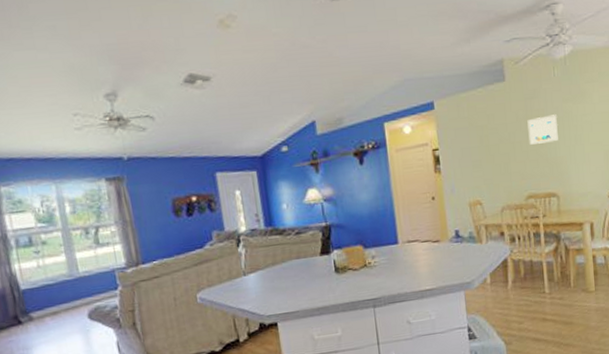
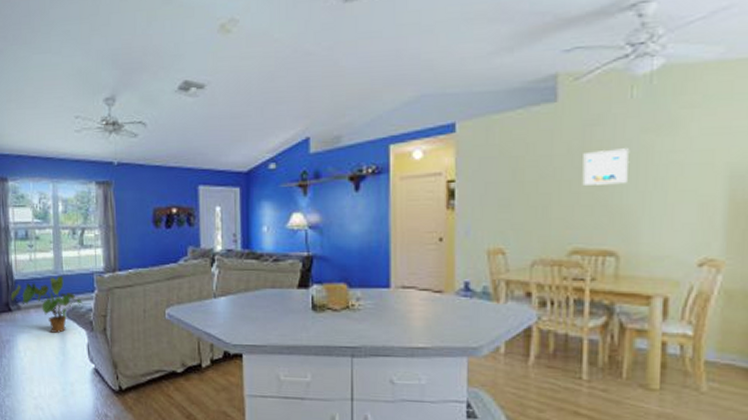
house plant: none [19,278,106,338] -> present [10,276,83,333]

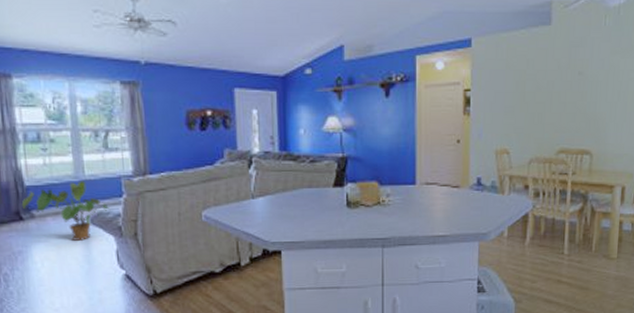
wall art: present [582,148,629,185] -> none [568,67,602,96]

